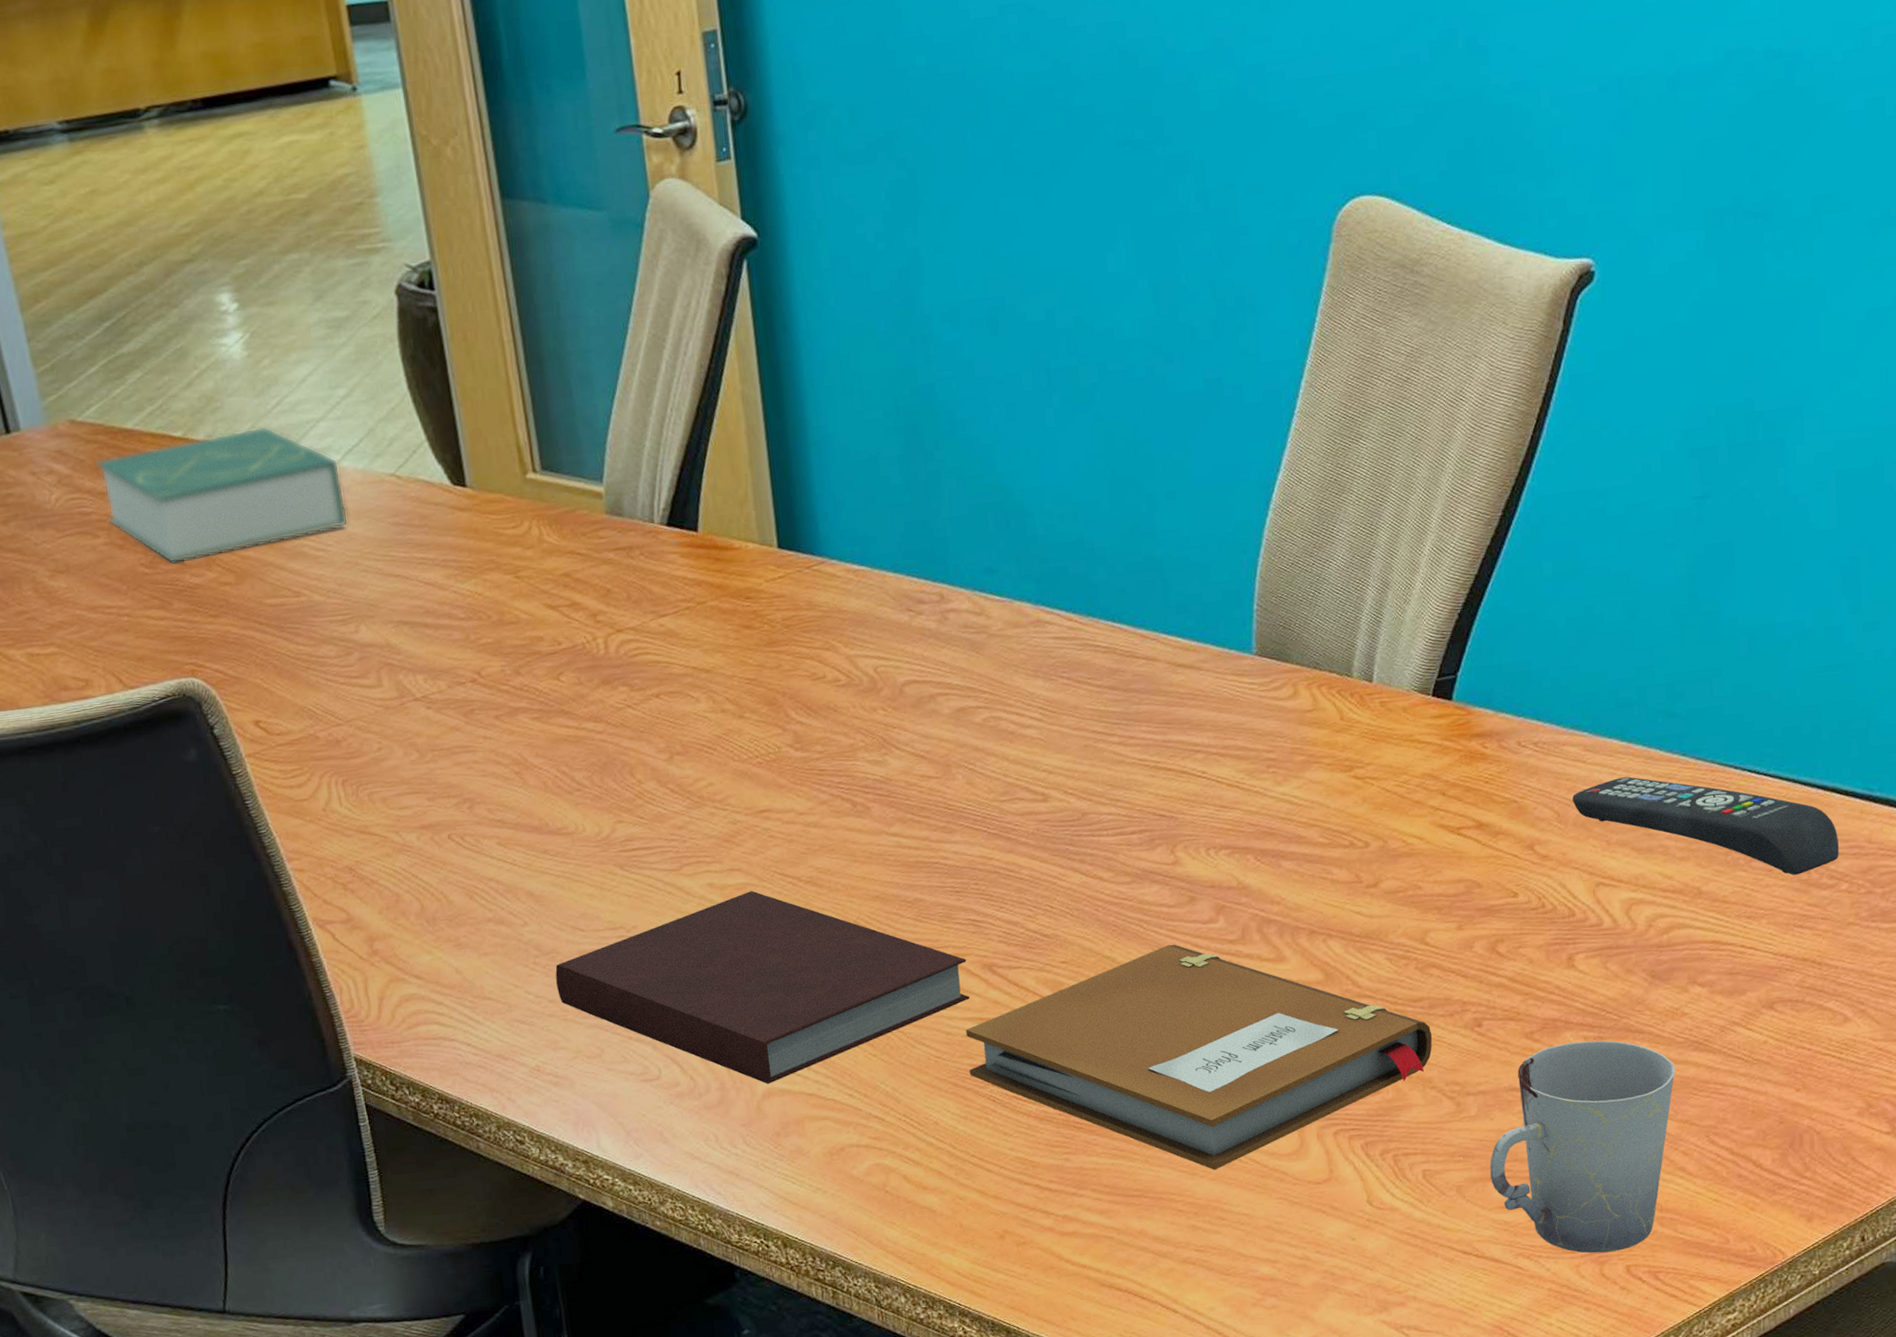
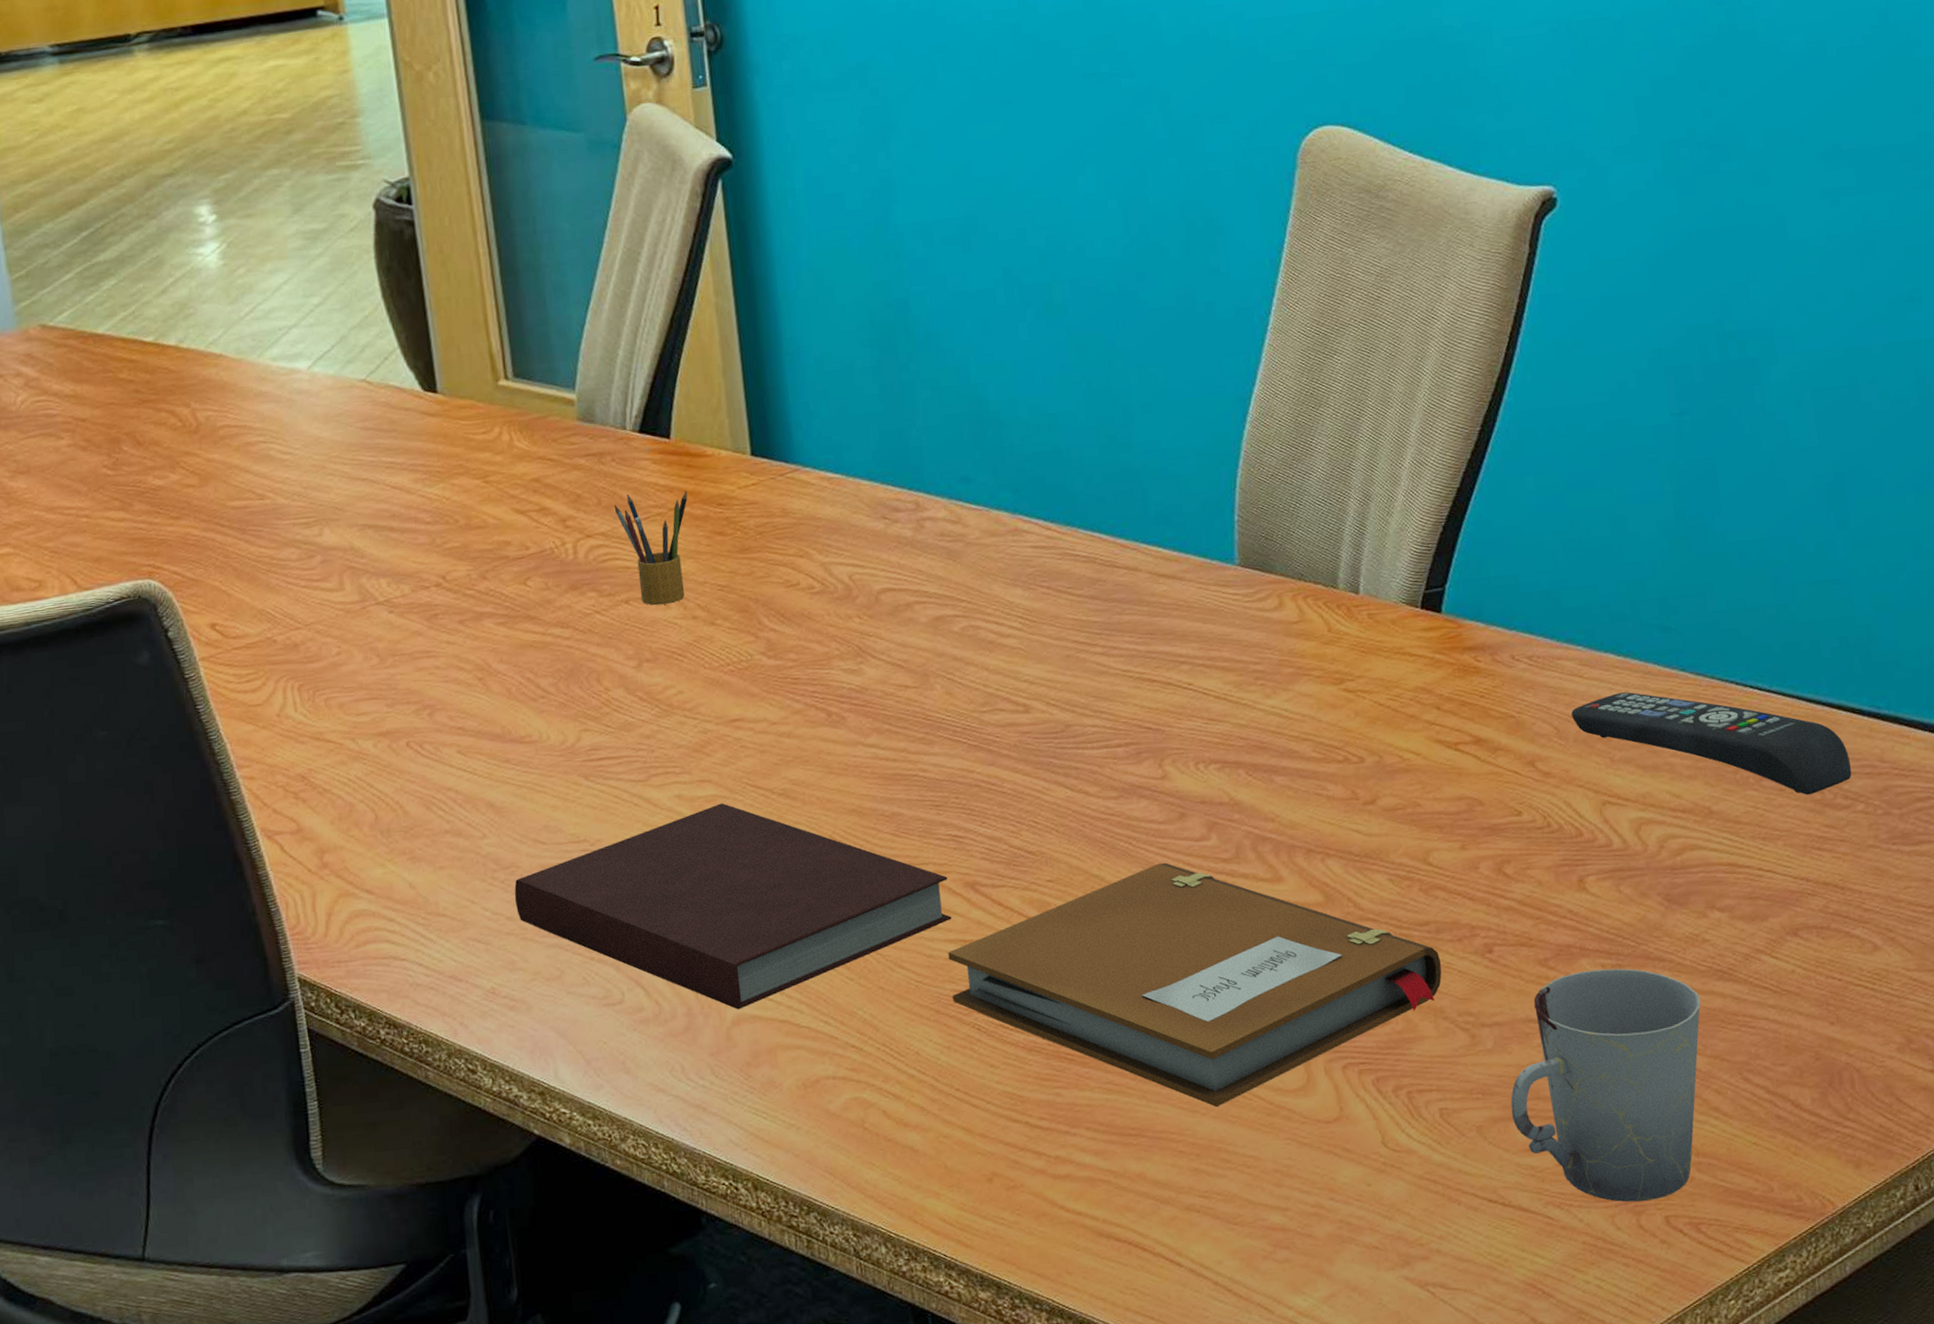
book: present [97,426,349,564] -> none [65,332,317,466]
pencil box: none [643,584,716,700] -> present [614,491,688,606]

